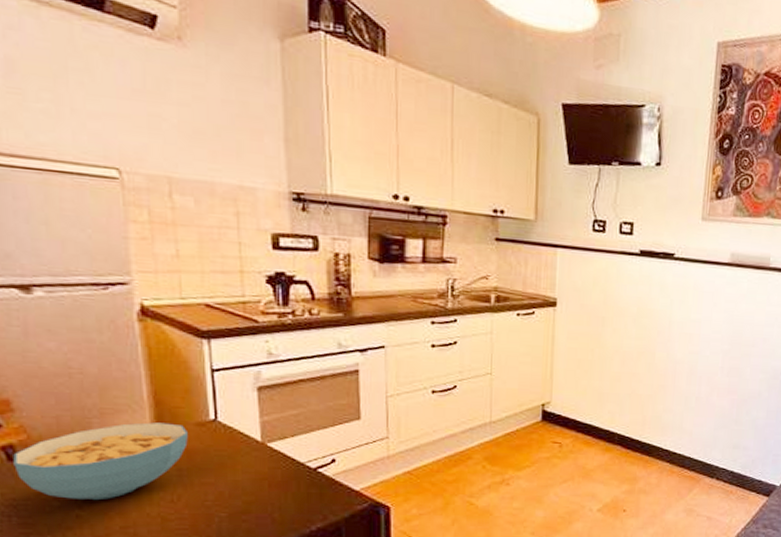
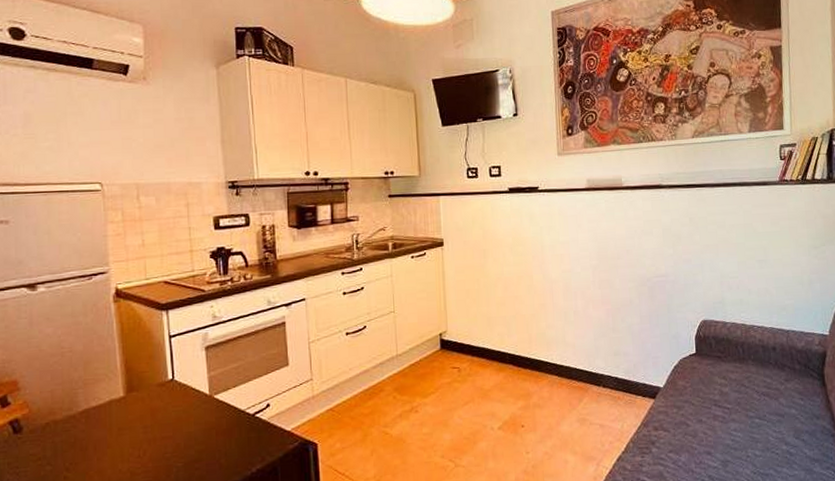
cereal bowl: present [13,422,188,501] -> none [18,386,151,463]

